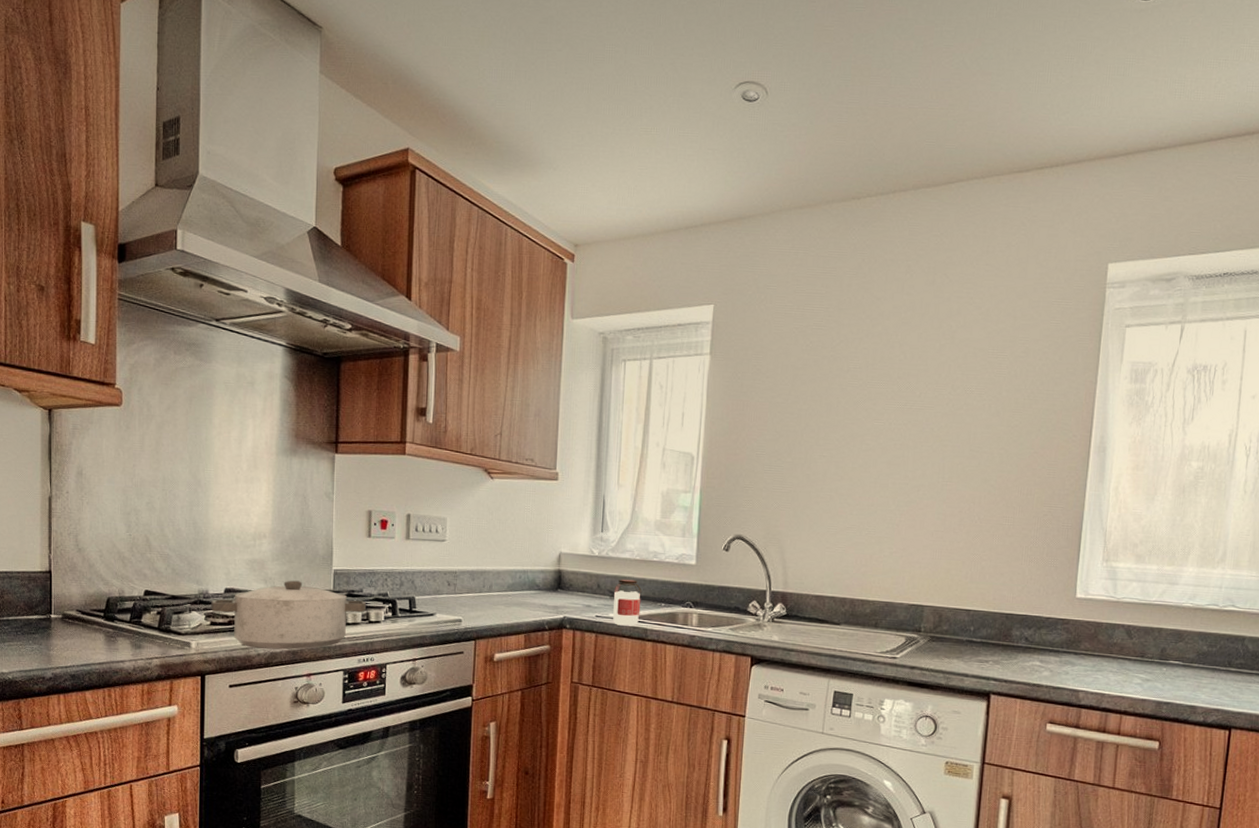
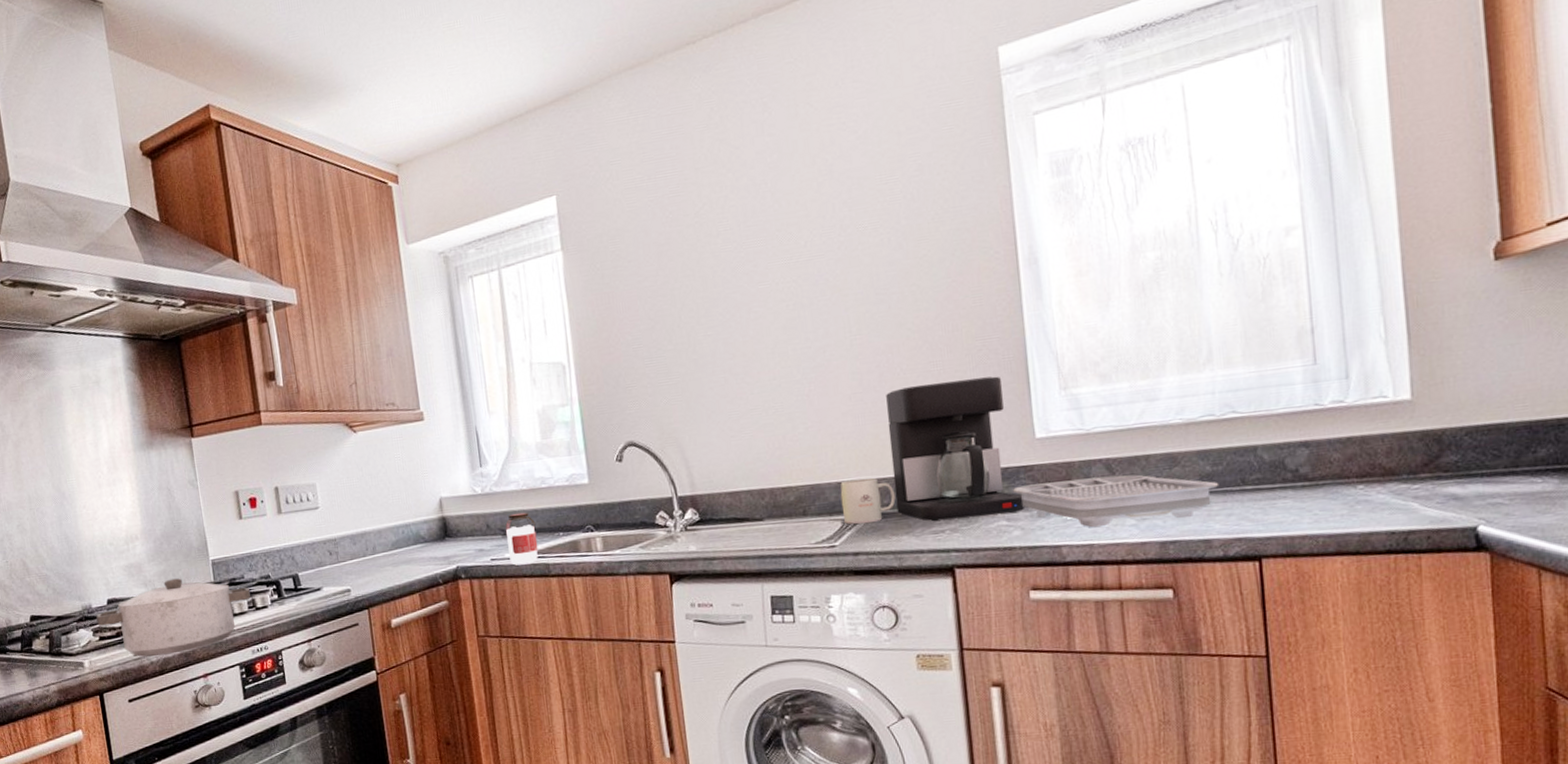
mug: none [907,603,954,644] -> present [840,477,896,525]
coffee maker: none [953,534,1058,657] -> present [886,376,1024,522]
dish rack: none [1049,635,1211,686] -> present [1012,474,1219,528]

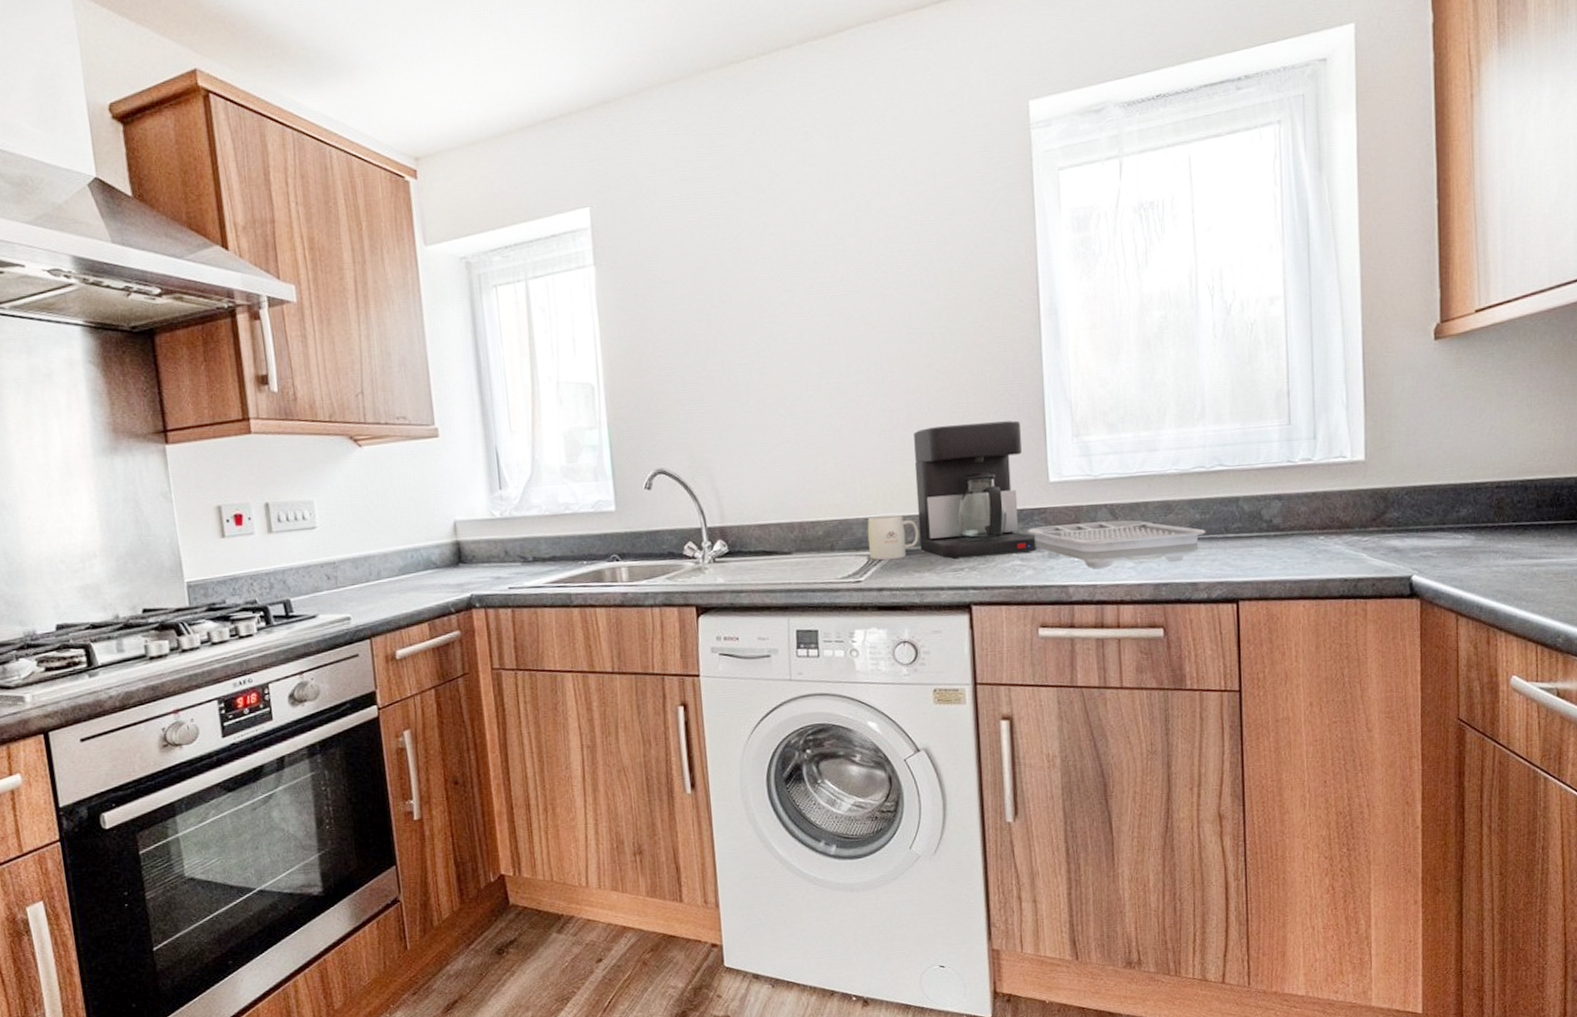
cooking pot: present [96,578,251,657] -> none [41,602,233,691]
jar: present [505,512,538,566] -> none [525,538,560,595]

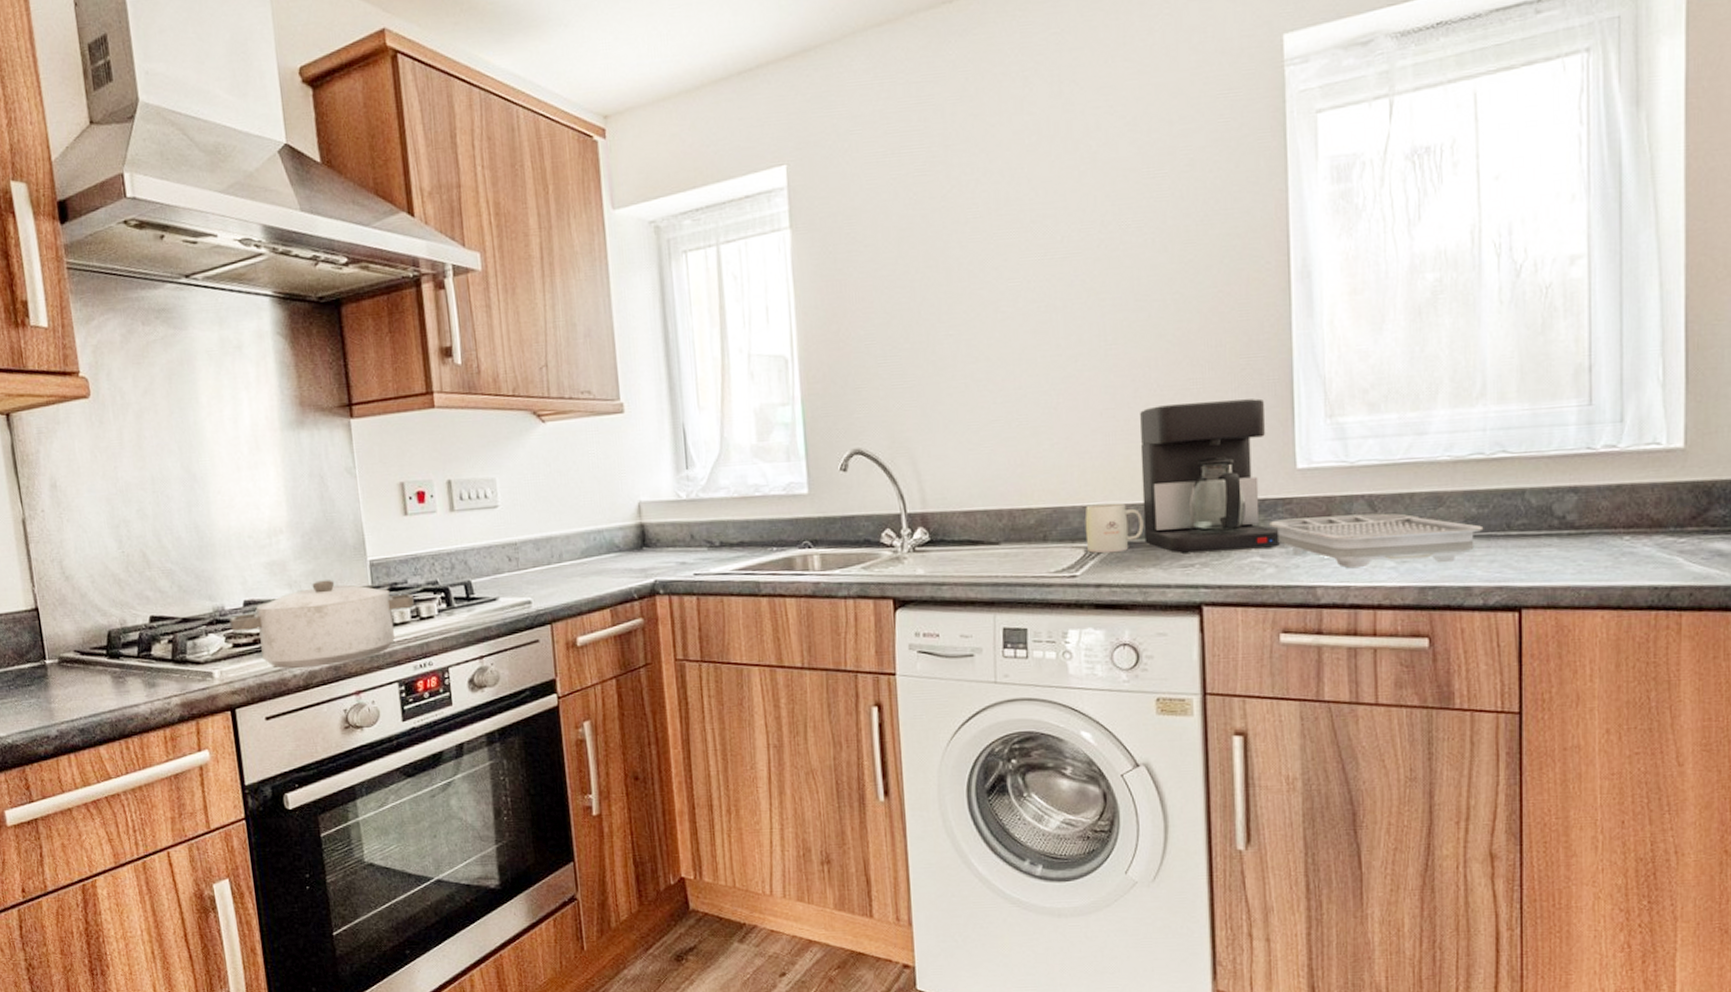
cooking pot: none [41,602,233,691] -> present [230,580,414,669]

